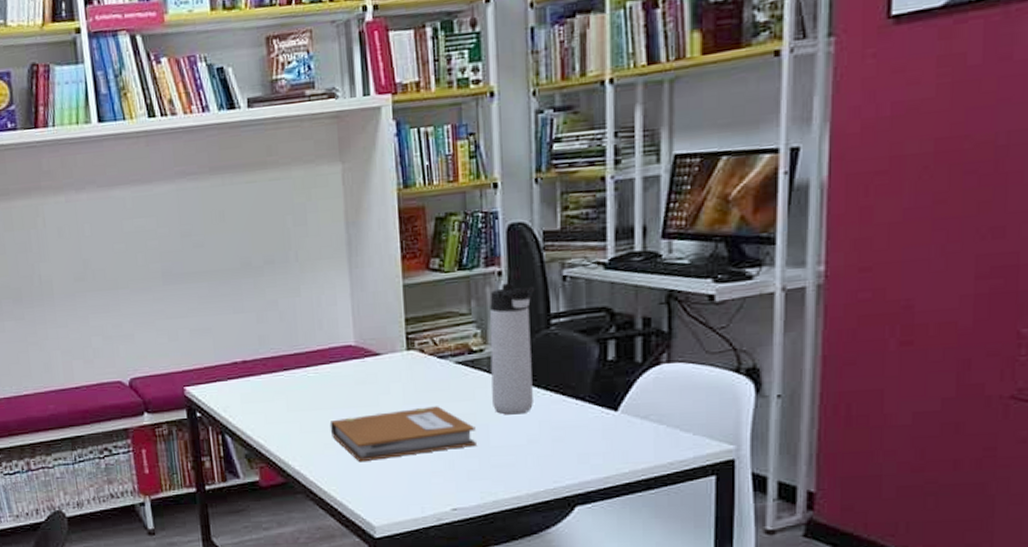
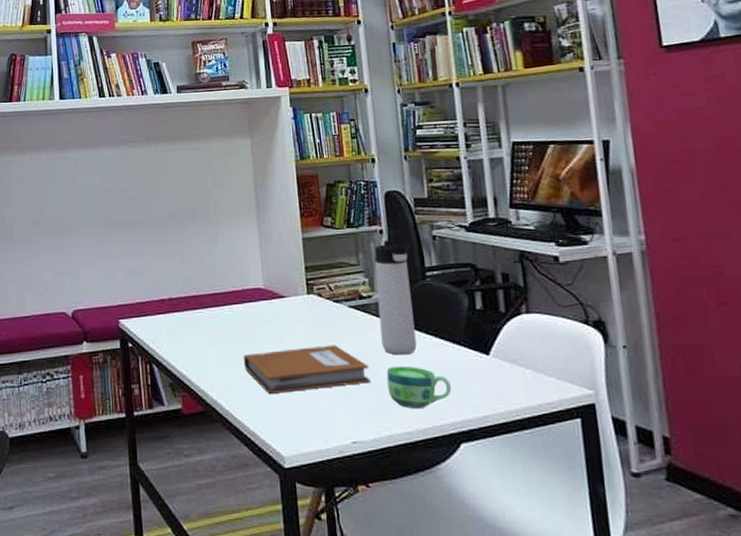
cup: none [496,426,569,472] -> present [386,366,451,408]

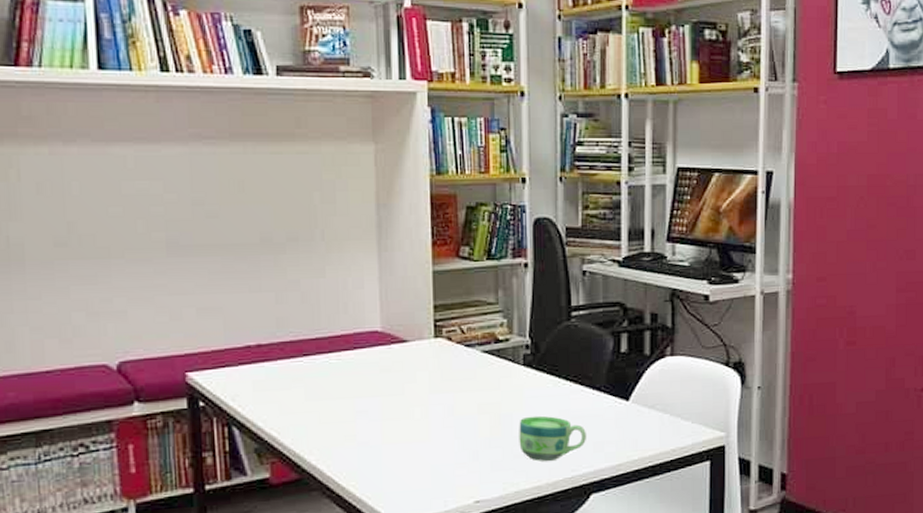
notebook: present [243,345,370,395] -> none [351,395,500,455]
thermos bottle: present [374,240,417,355] -> none [515,275,558,404]

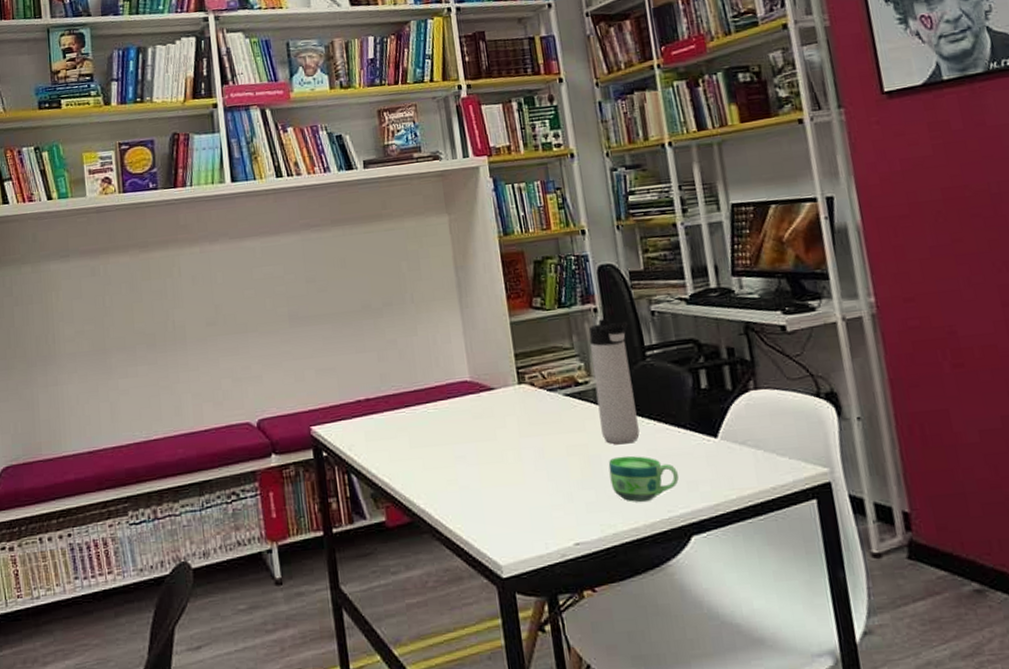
thermos bottle: none [515,275,558,404] -> present [589,318,640,445]

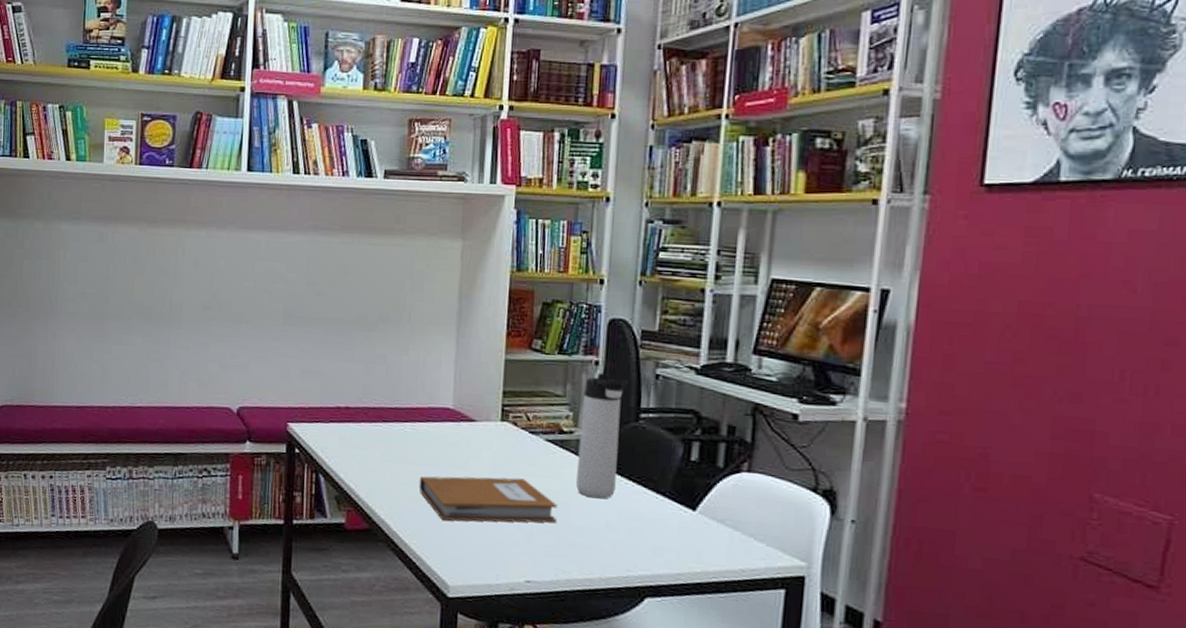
notebook: none [451,438,591,498] -> present [418,475,557,523]
cup: present [608,455,679,502] -> none [574,509,646,557]

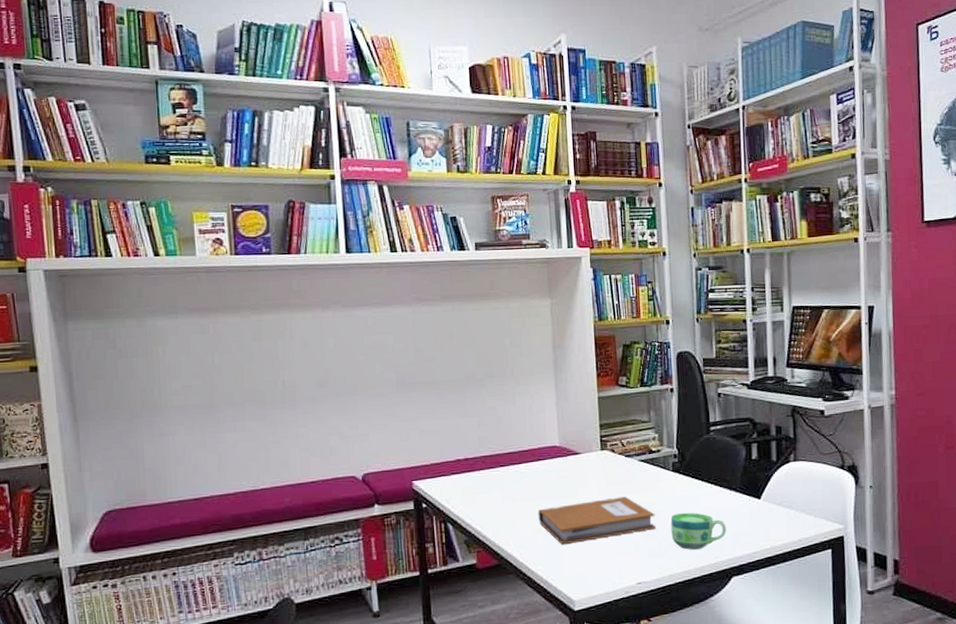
cup: none [574,509,646,557] -> present [670,512,726,550]
thermos bottle: present [576,373,629,499] -> none [664,398,699,503]

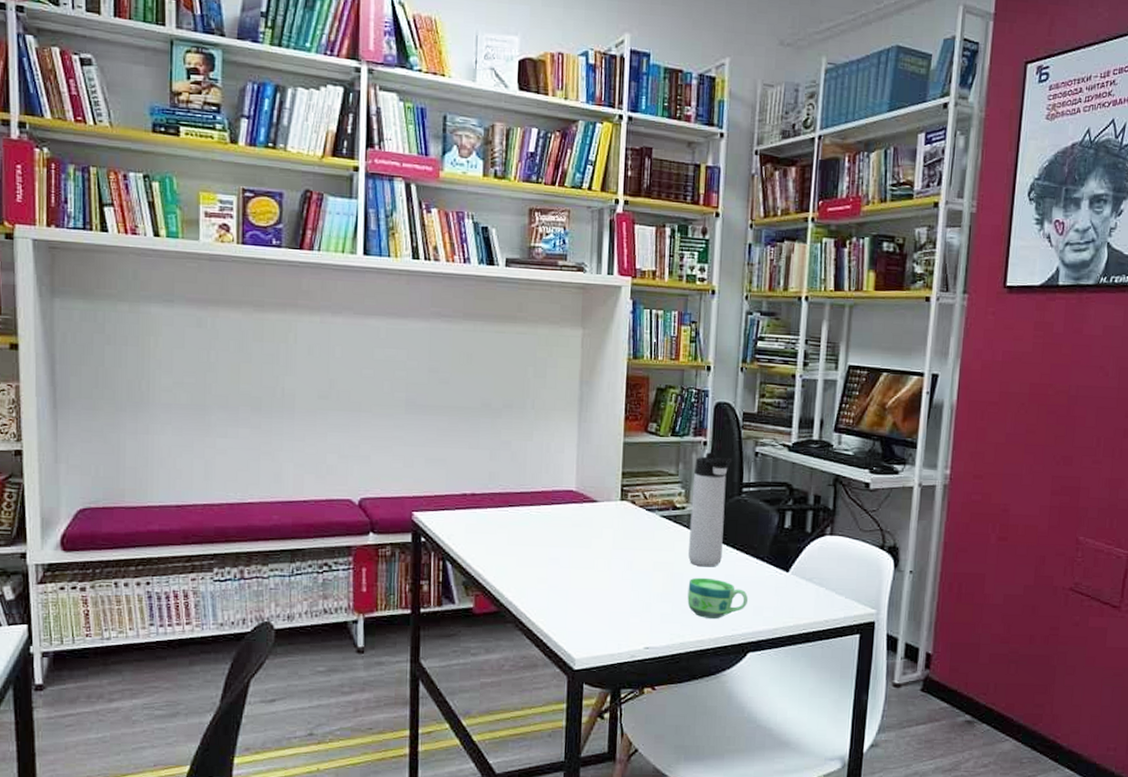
notebook: present [537,496,656,545] -> none [544,553,672,598]
thermos bottle: none [664,398,699,503] -> present [688,452,733,567]

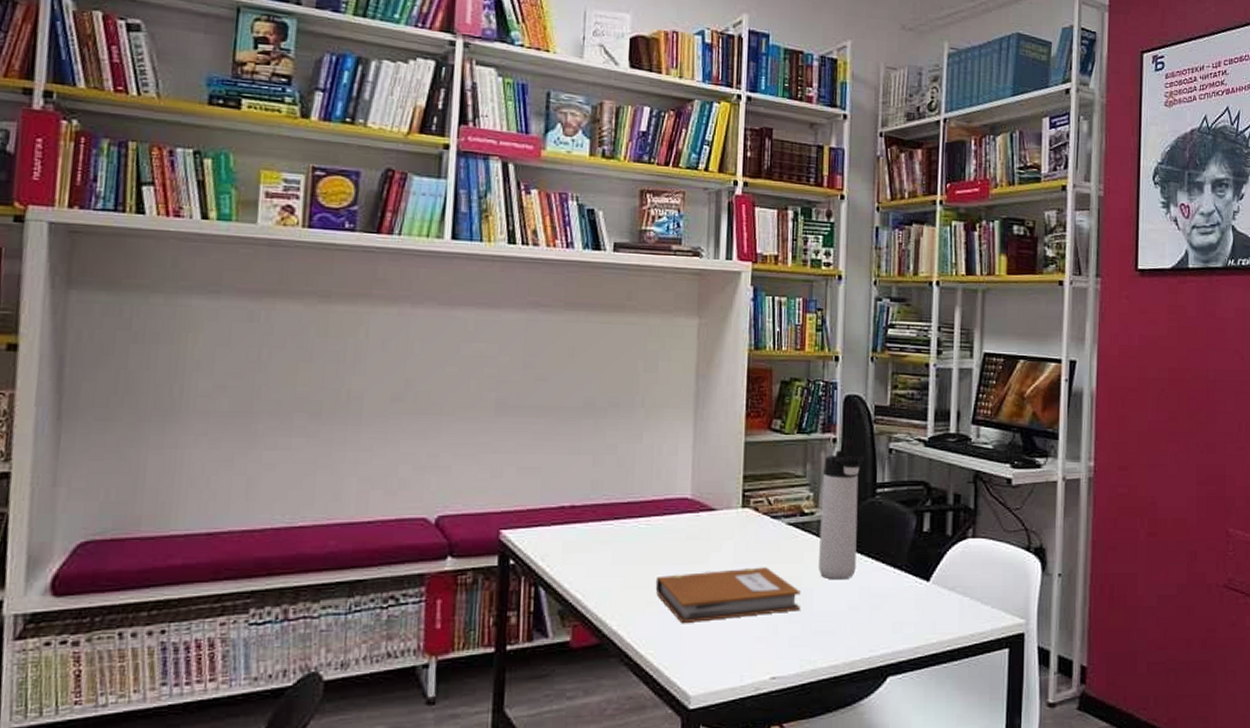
notebook: none [544,553,672,598] -> present [655,567,801,624]
cup: present [687,577,748,619] -> none [818,592,885,639]

